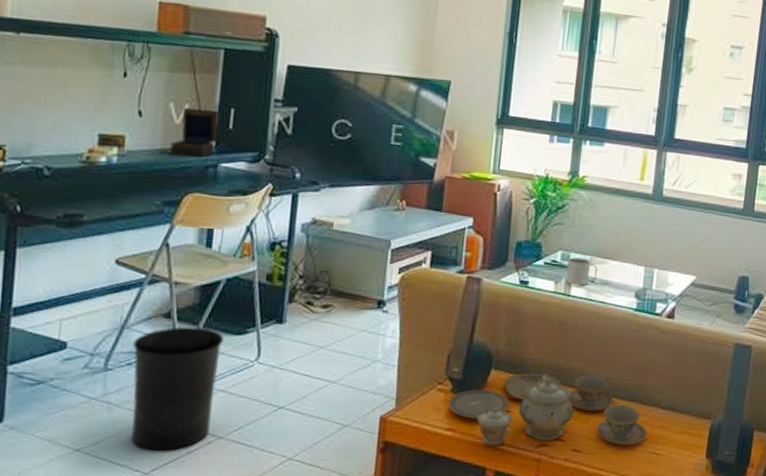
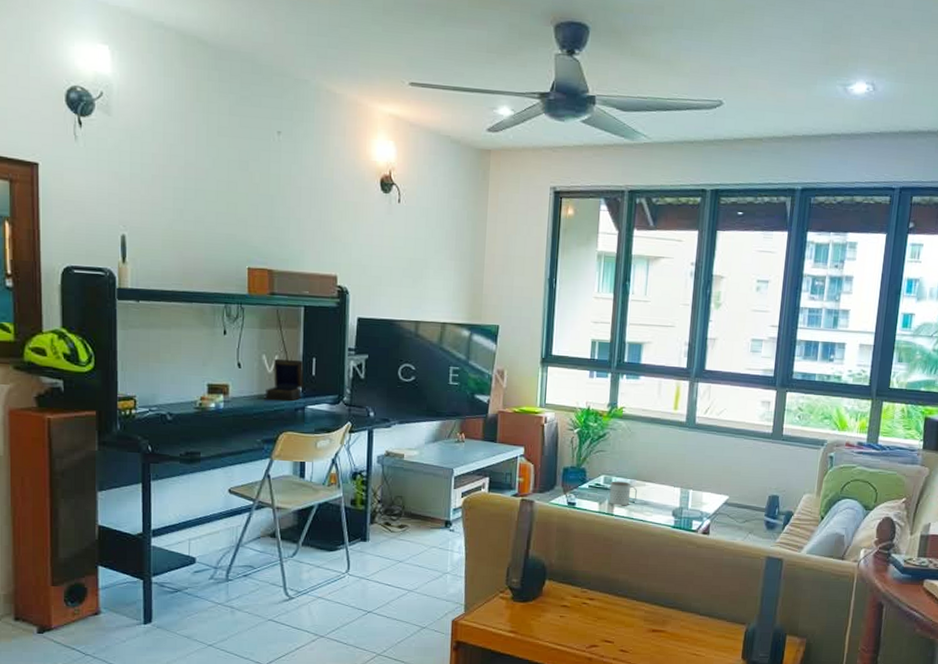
waste bin: present [130,326,224,452] -> none [247,544,319,648]
tea set: present [448,372,647,446] -> none [509,583,686,647]

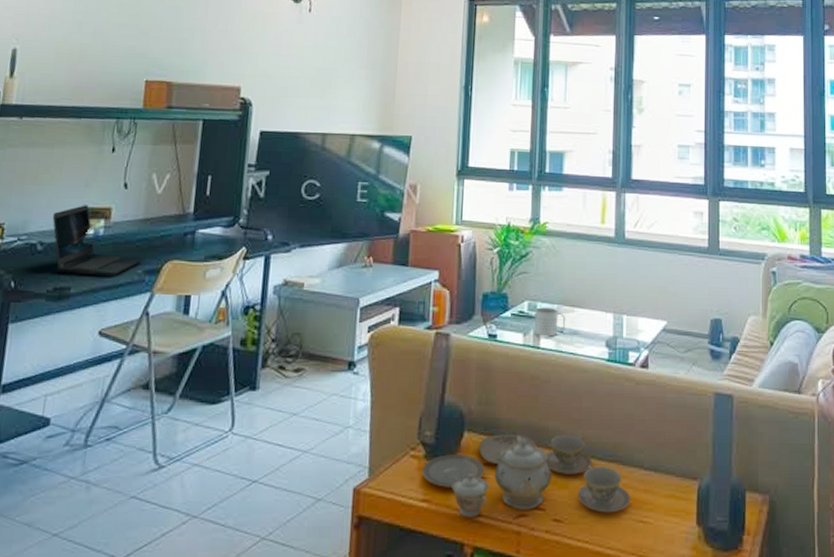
laptop computer: none [177,381,261,445] -> present [52,205,143,277]
decorative box: present [264,359,305,402] -> none [150,178,198,225]
tea set: none [509,583,686,647] -> present [422,434,630,518]

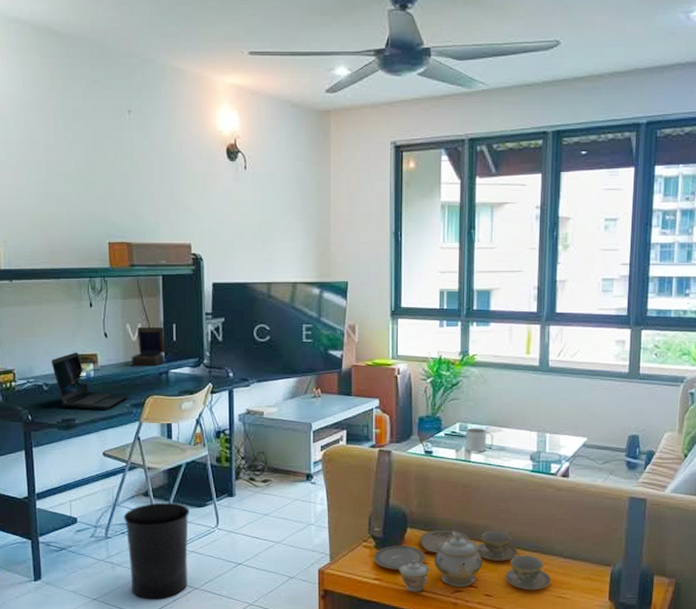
waste bin: none [106,397,199,535] -> present [123,502,189,600]
decorative box: none [150,178,198,225] -> present [130,326,167,367]

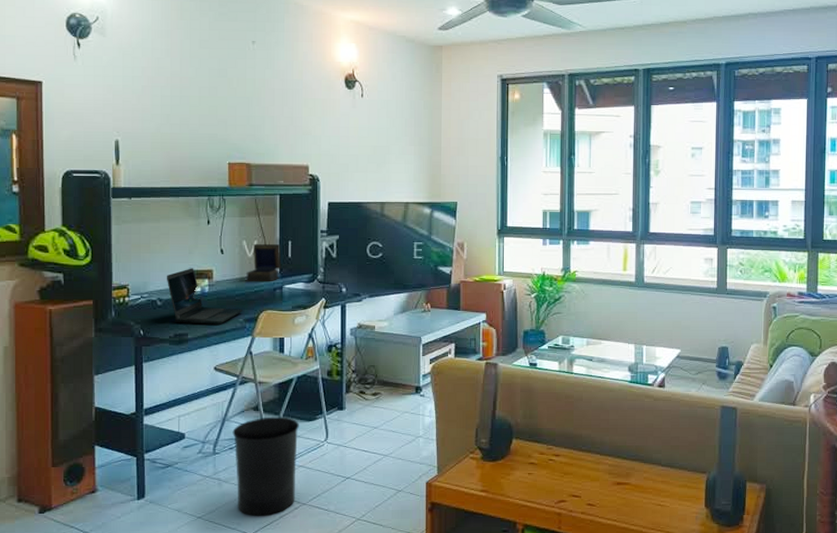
tea set: present [373,530,551,592] -> none [480,440,650,503]
mug: present [465,428,493,452] -> none [568,341,594,364]

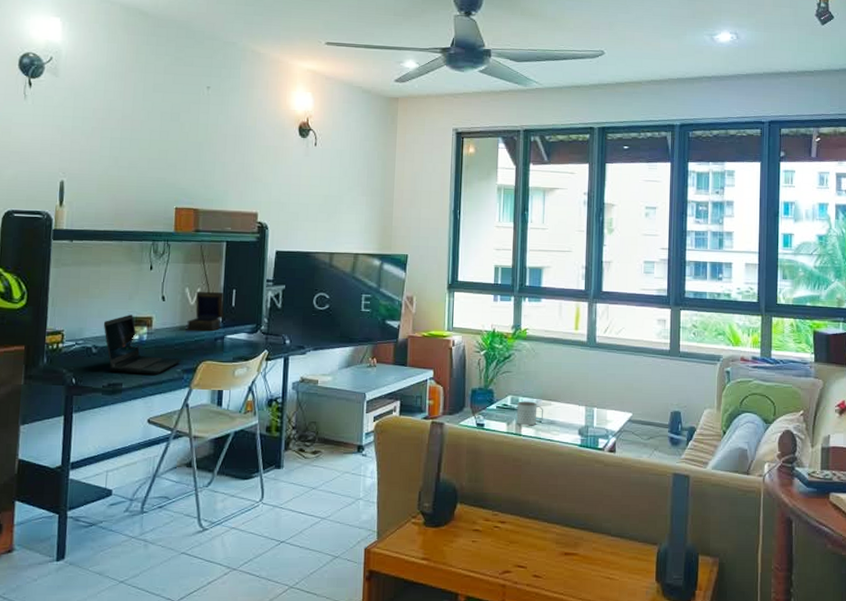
waste bin: present [232,417,299,517] -> none [162,474,234,583]
mug: none [568,341,594,364] -> present [516,401,543,426]

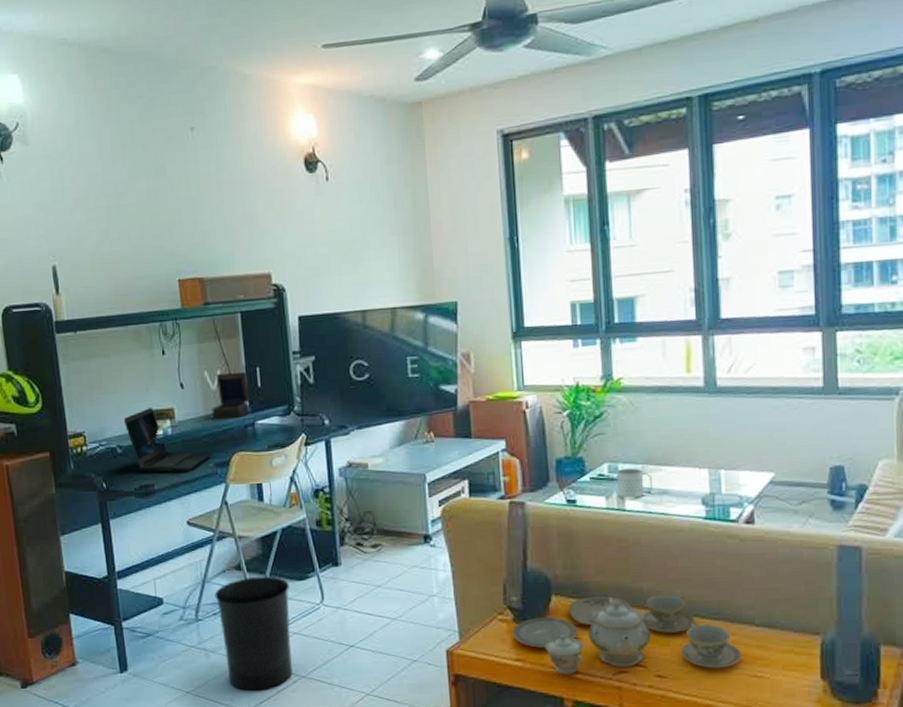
waste bin: none [162,474,234,583] -> present [214,576,293,692]
tea set: none [421,506,599,573] -> present [512,594,741,675]

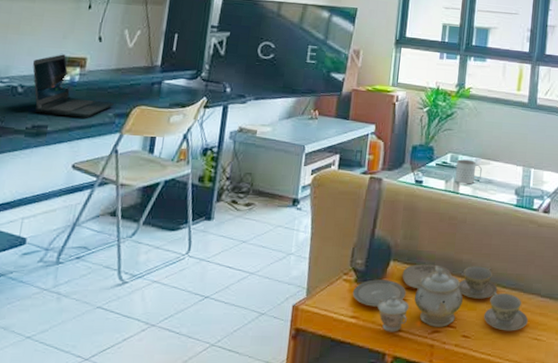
decorative box: present [211,371,251,420] -> none [121,34,166,76]
waste bin: present [214,576,293,692] -> none [75,224,160,339]

